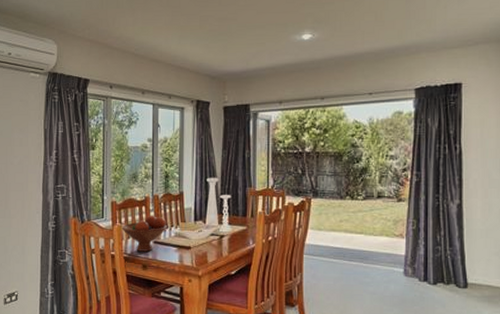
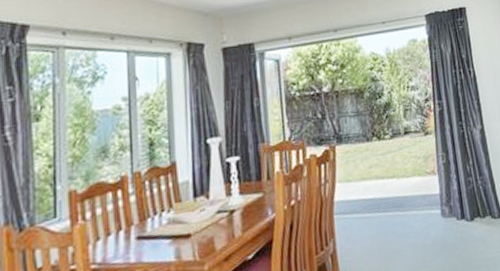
fruit bowl: present [121,215,167,252] -> none [86,200,155,257]

